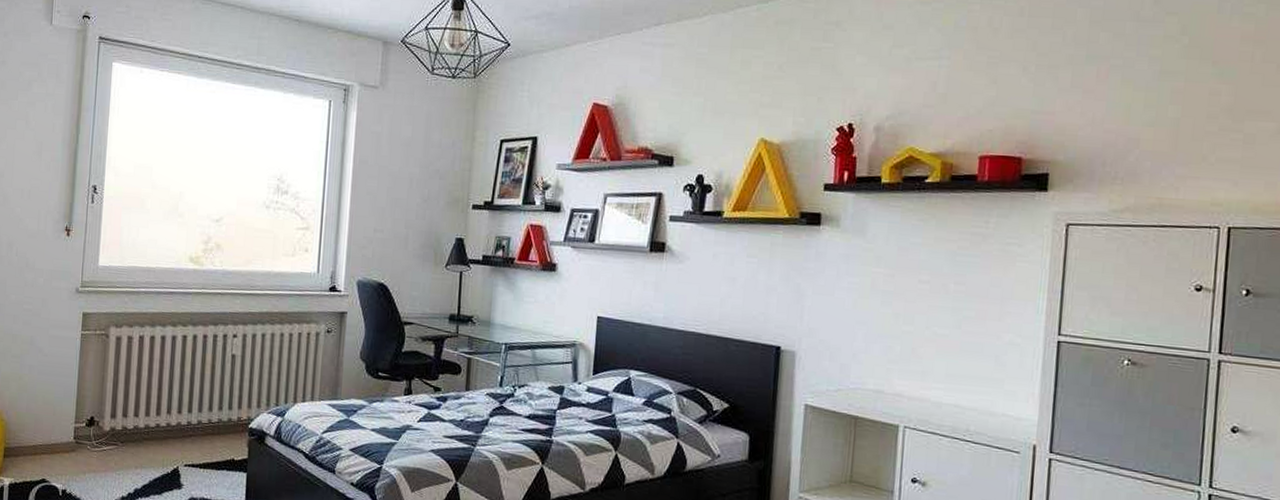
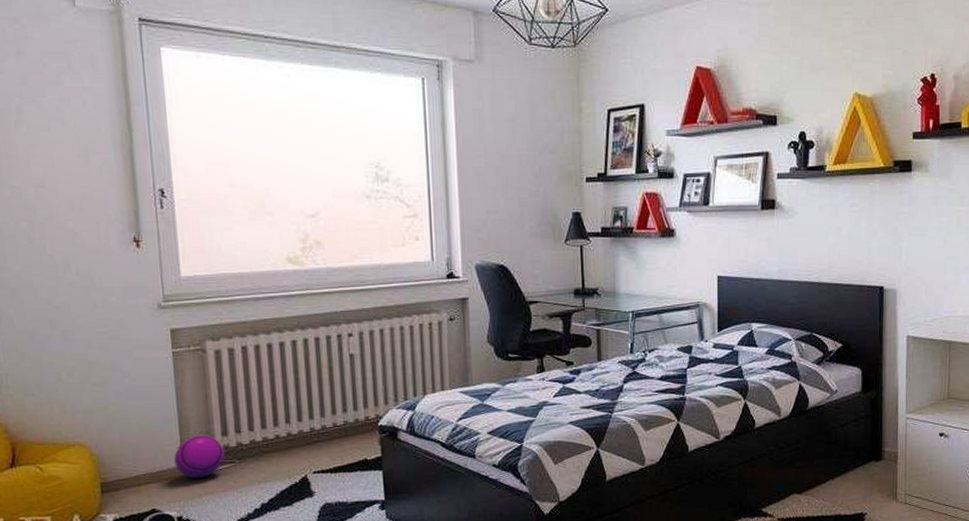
ball: none [67,414,111,456] -> present [174,434,225,479]

